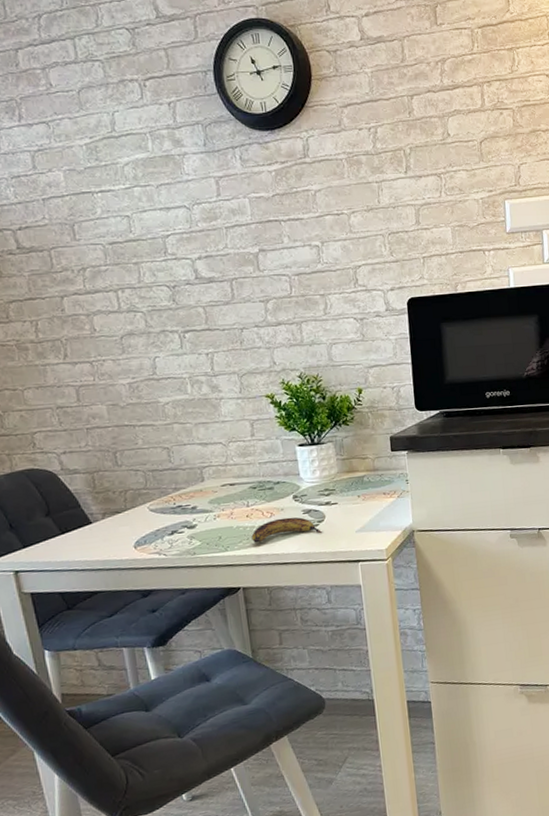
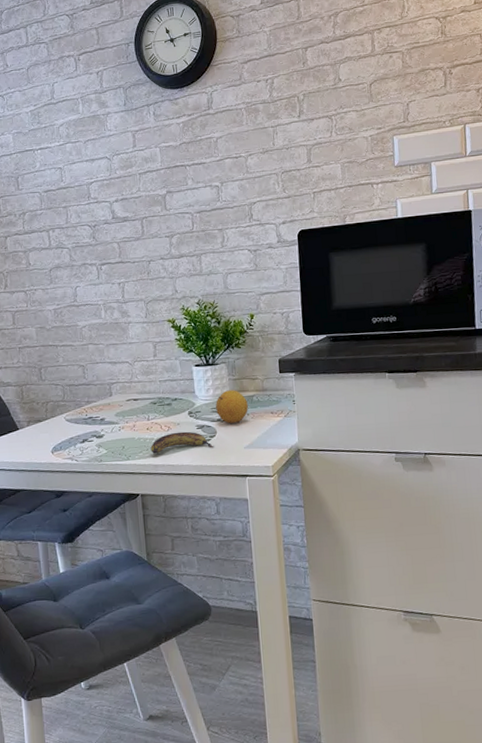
fruit: none [323,470,359,507] -> present [216,390,248,424]

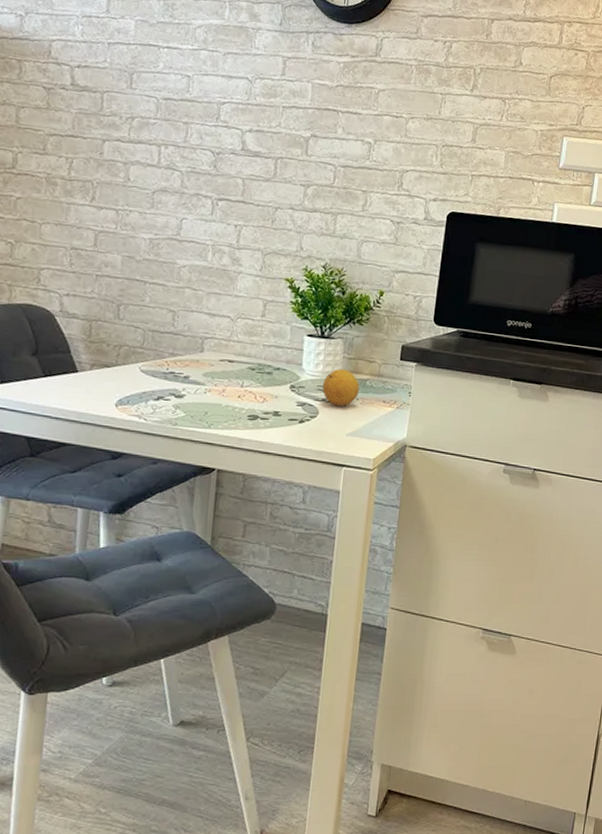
banana: present [150,431,214,454] -> none [238,405,313,429]

